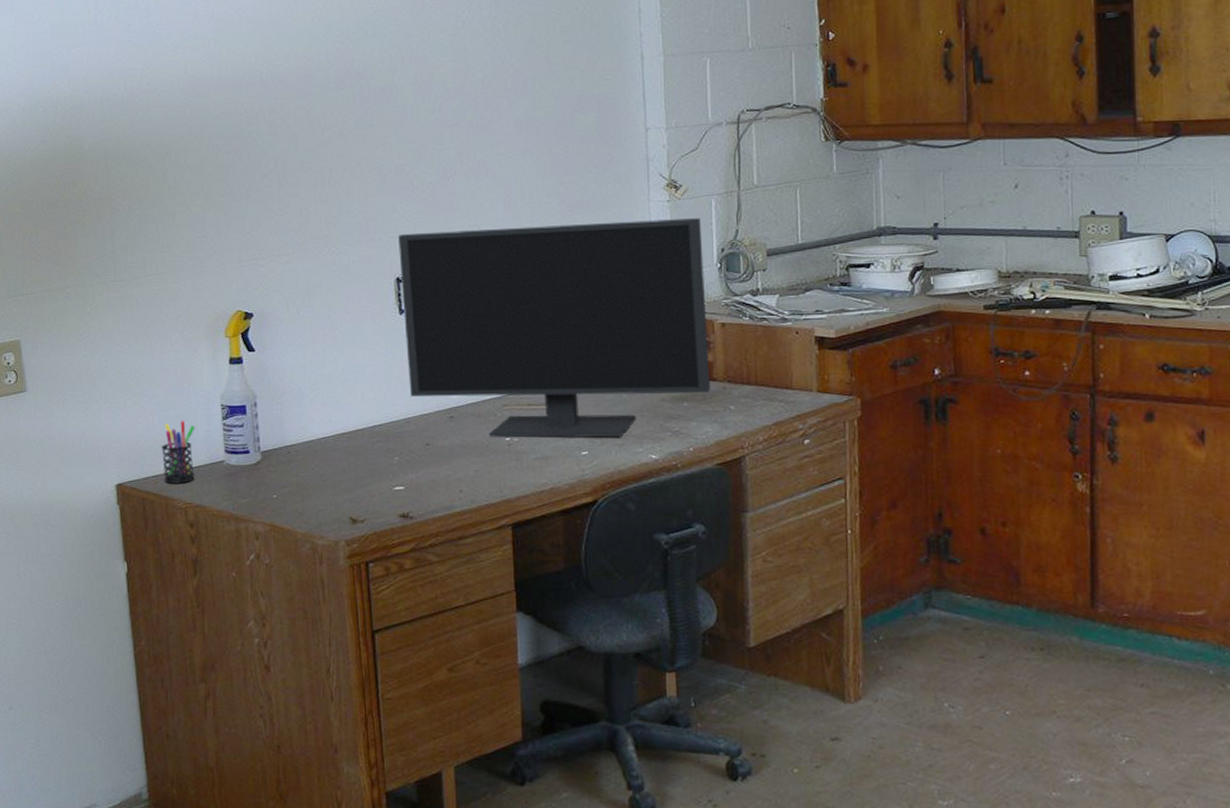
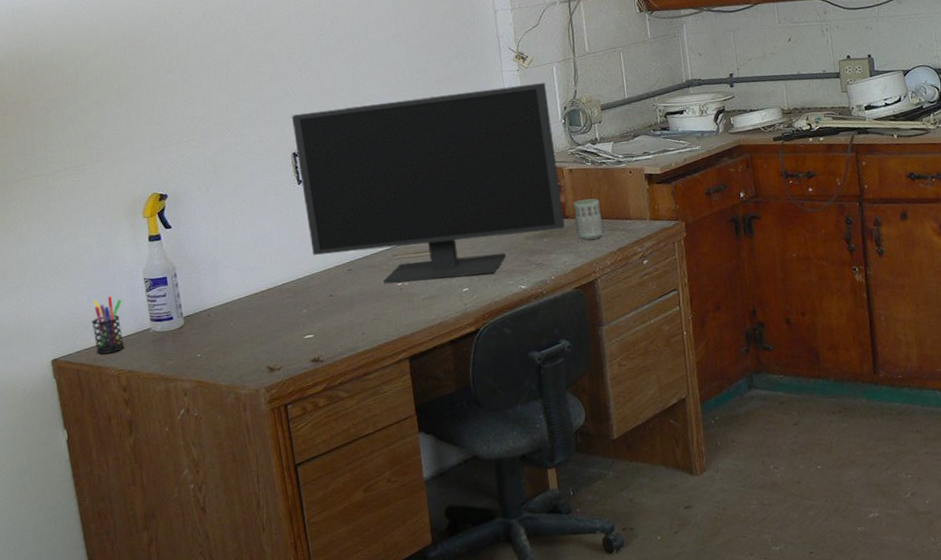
cup: none [723,360,758,408] -> present [573,198,604,240]

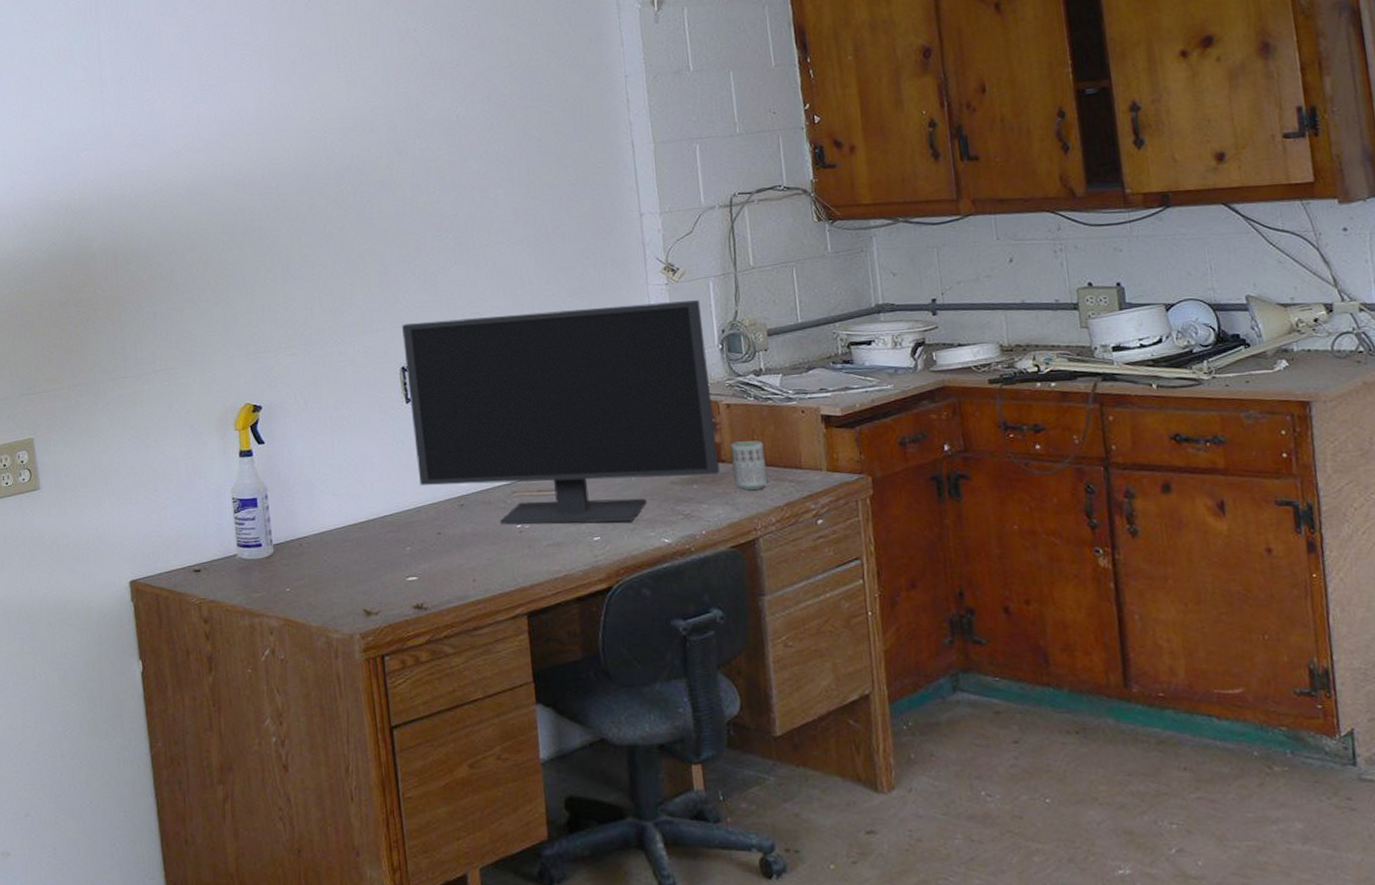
pen holder: present [91,296,125,355] -> none [173,515,208,579]

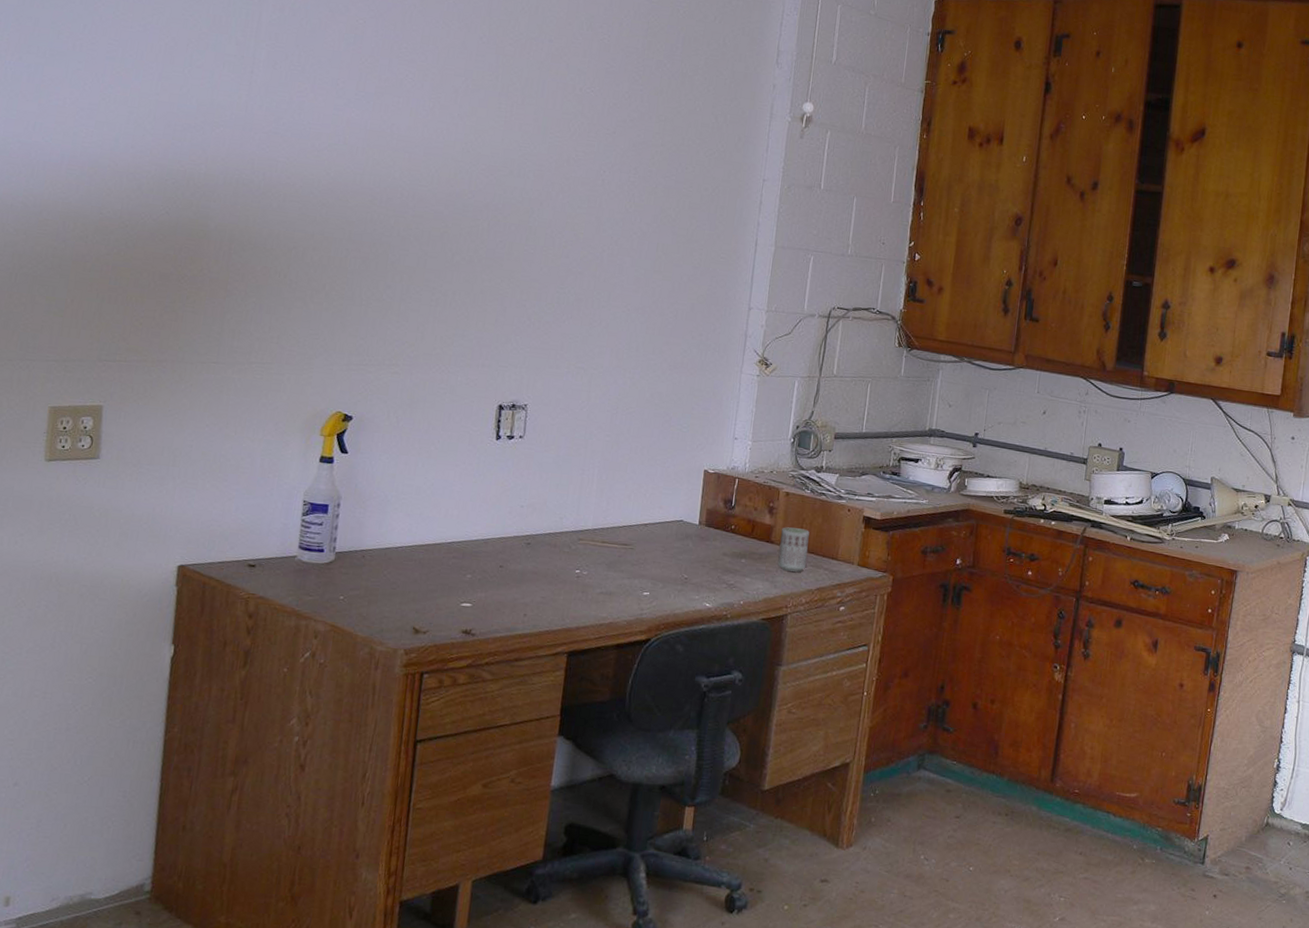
monitor: present [402,300,720,525] -> none [493,365,783,582]

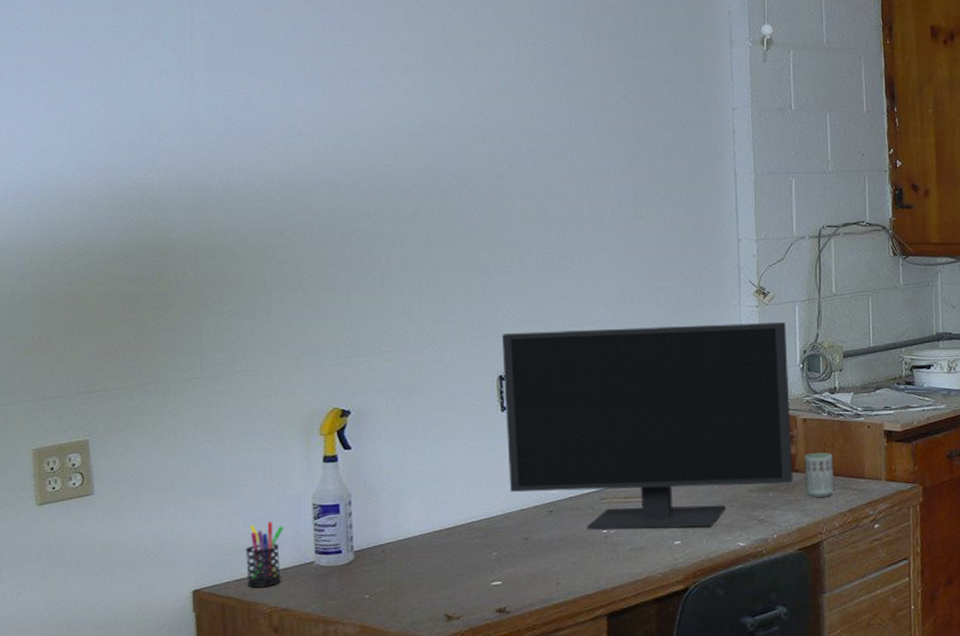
pen holder: none [230,511,273,573] -> present [245,522,284,588]
monitor: none [493,365,783,582] -> present [502,322,793,530]

